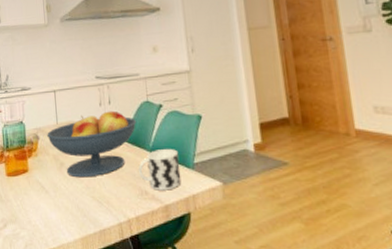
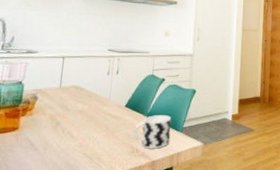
fruit bowl: present [47,110,137,178] -> none [47,80,140,137]

